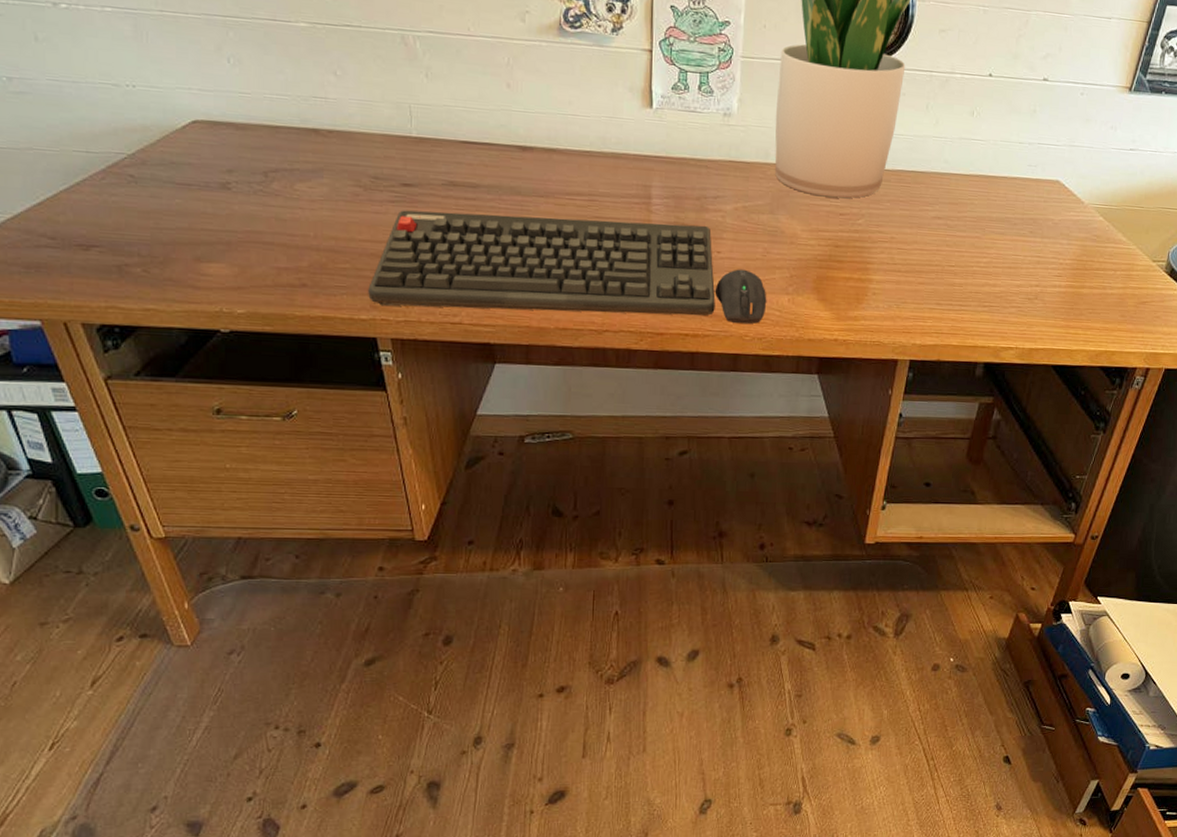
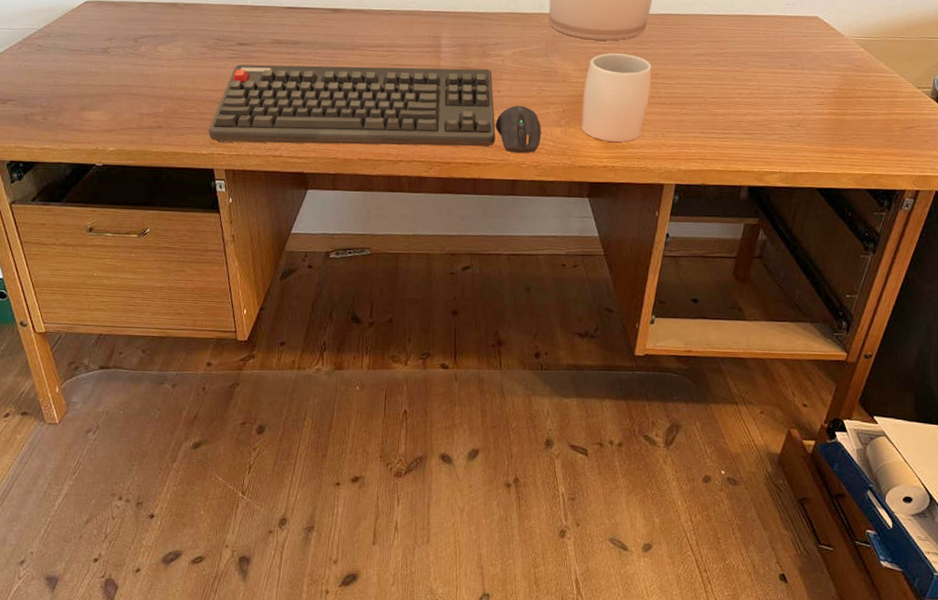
mug: none [810,212,887,313] -> present [581,53,652,142]

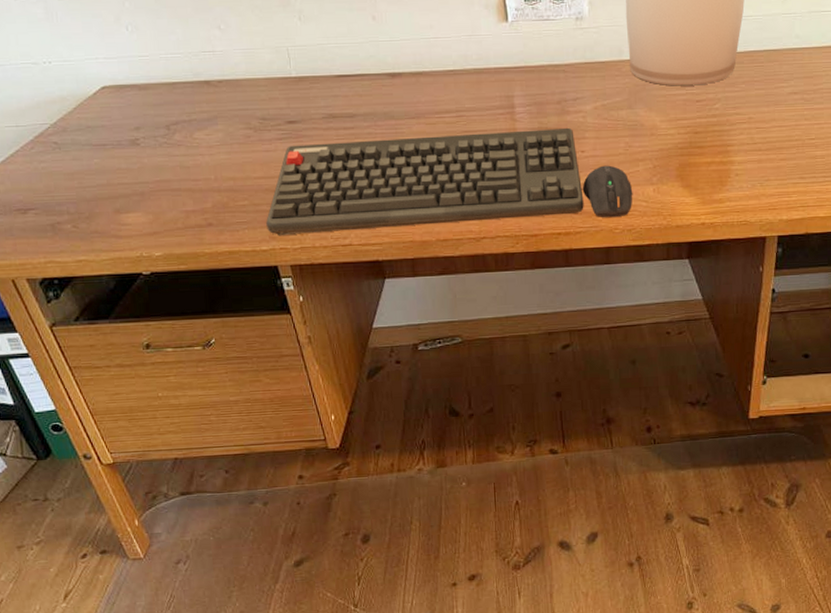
mug: present [581,53,652,142] -> none [673,99,745,197]

